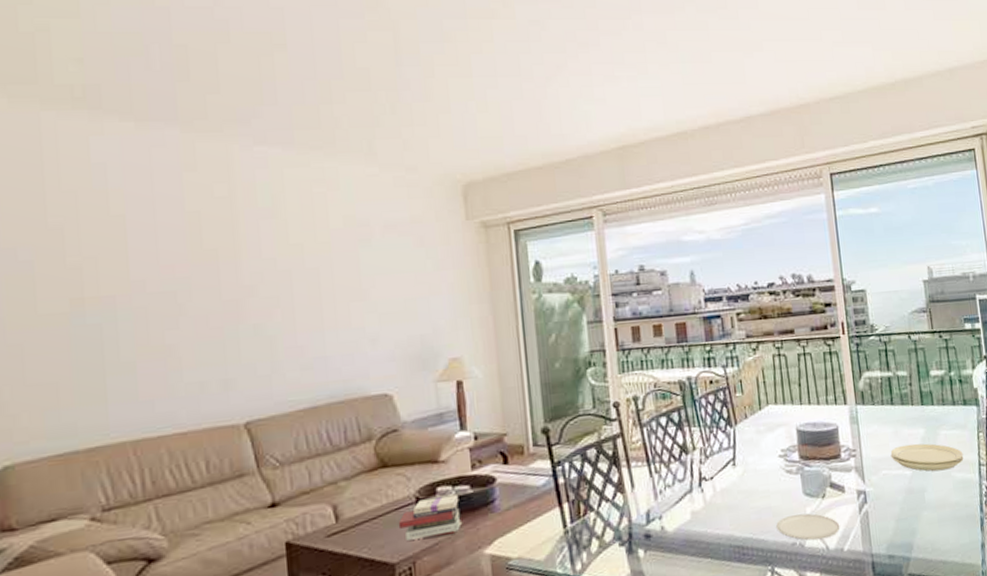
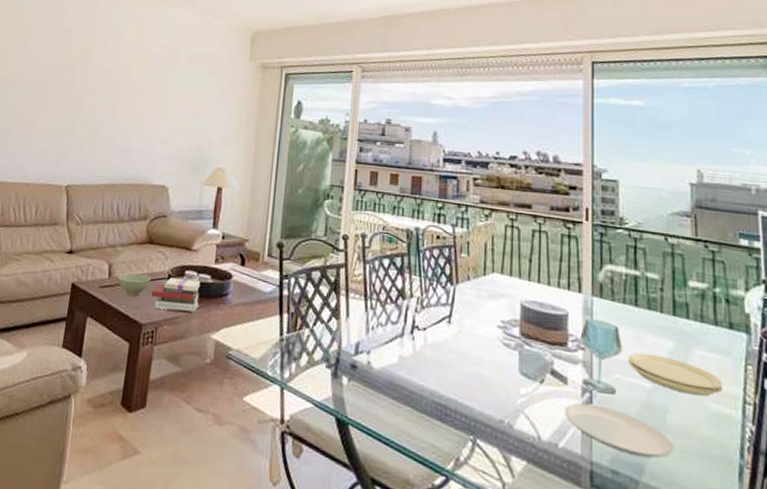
bowl: none [349,506,394,537] -> present [118,273,151,297]
plate: present [776,513,840,541] -> none [485,390,557,427]
plate: none [845,502,933,538] -> present [565,403,674,458]
wine glass: none [850,425,886,491] -> present [580,319,623,395]

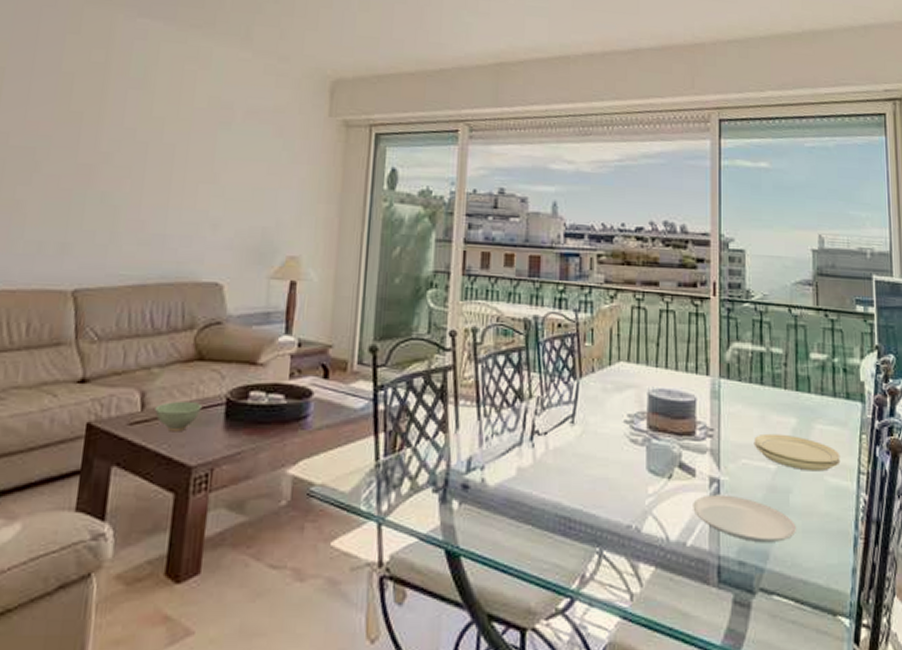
books: present [151,277,201,313] -> none [203,402,271,445]
wine glass: present [580,319,623,395] -> none [708,403,749,481]

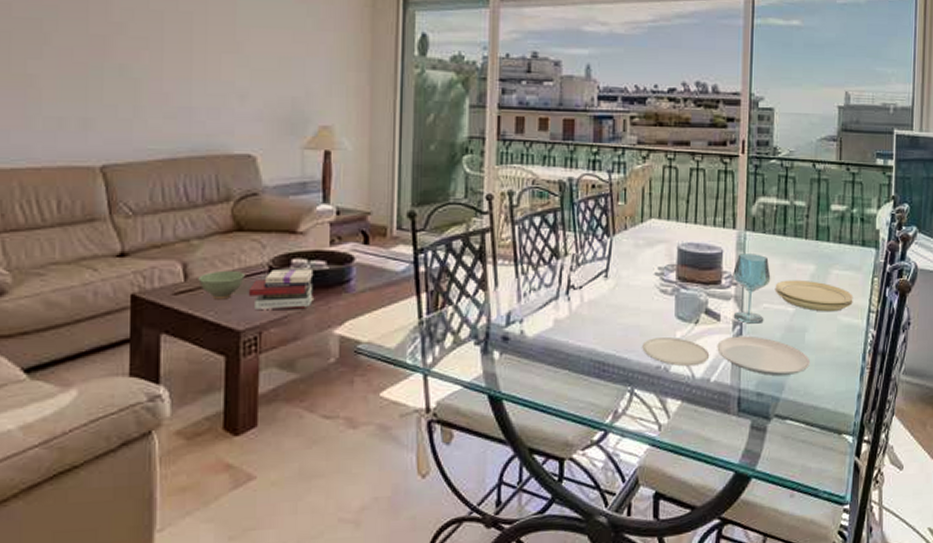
books: none [203,402,271,445] -> present [248,269,315,309]
plate: none [611,491,685,527] -> present [642,336,710,367]
wine glass: none [708,403,749,481] -> present [733,254,771,324]

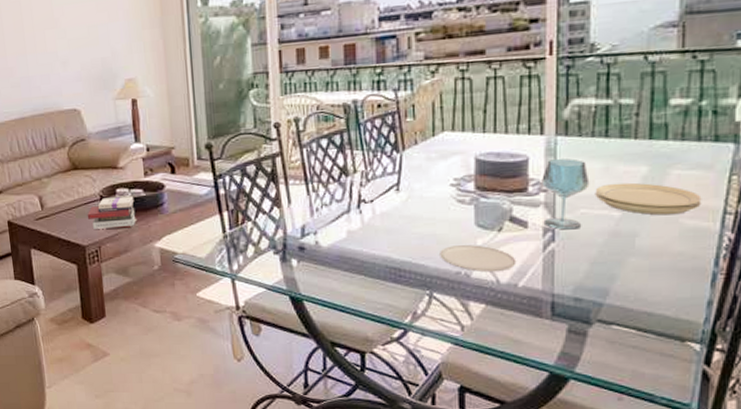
bowl: present [198,270,245,300] -> none [51,200,83,223]
plate: present [717,336,810,375] -> none [525,242,642,281]

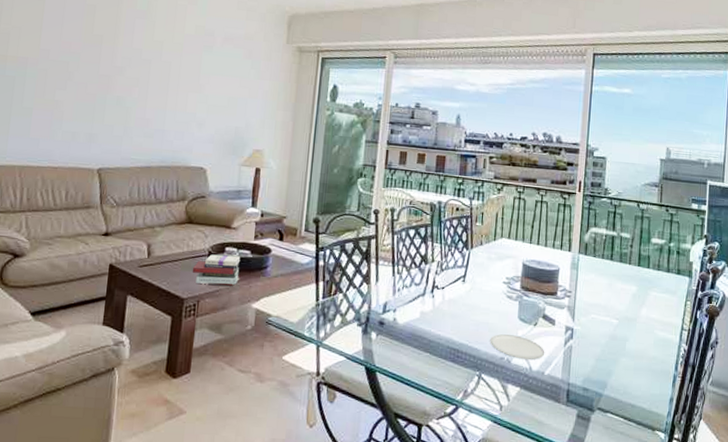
wine glass: present [542,158,590,230] -> none [567,272,599,331]
plate: present [595,182,702,216] -> none [601,296,669,327]

